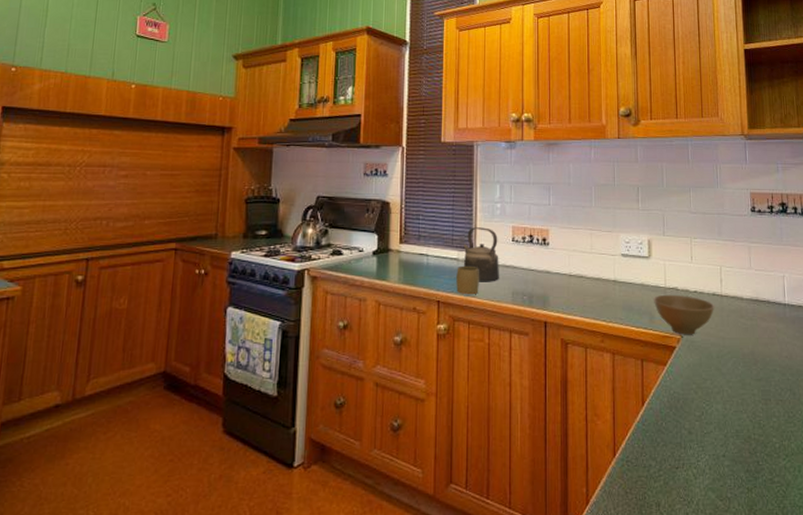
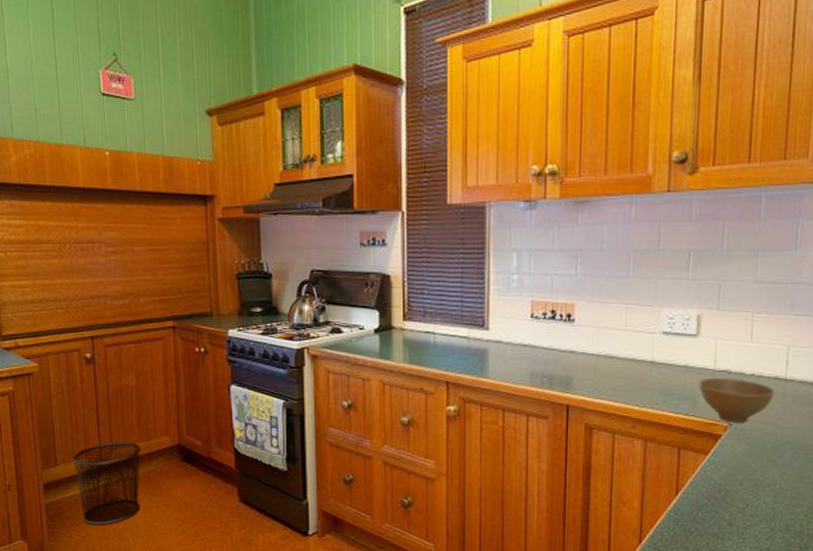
trash can: none [39,371,122,469] -> present [72,442,141,525]
mug: present [456,265,480,295] -> none [467,344,494,376]
kettle: present [463,227,499,282] -> none [474,302,515,362]

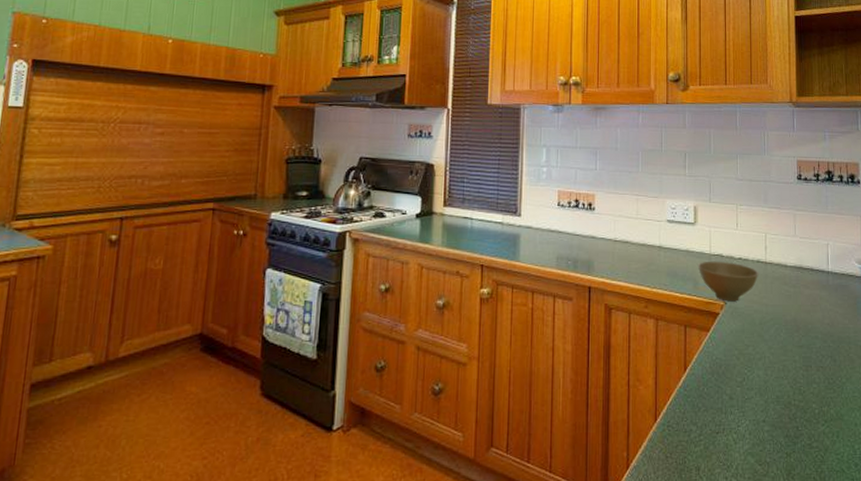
trash can: present [72,442,141,525] -> none [71,332,157,431]

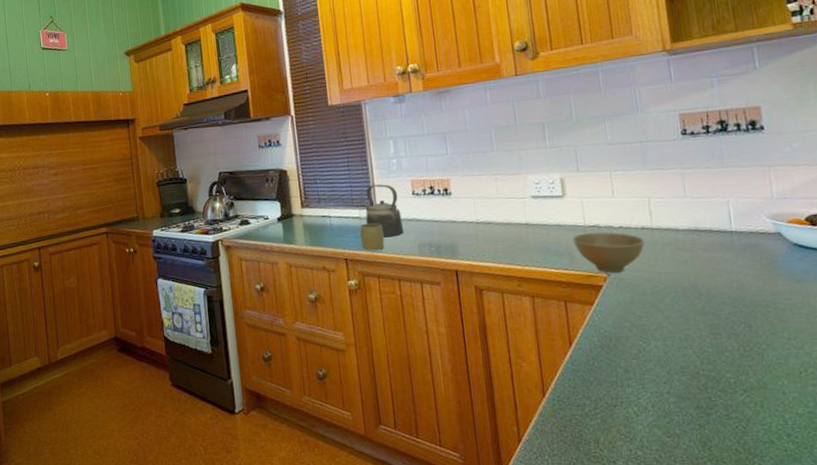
mug: none [500,229,525,260] -> present [360,223,385,251]
kettle: none [507,191,544,247] -> present [363,184,404,238]

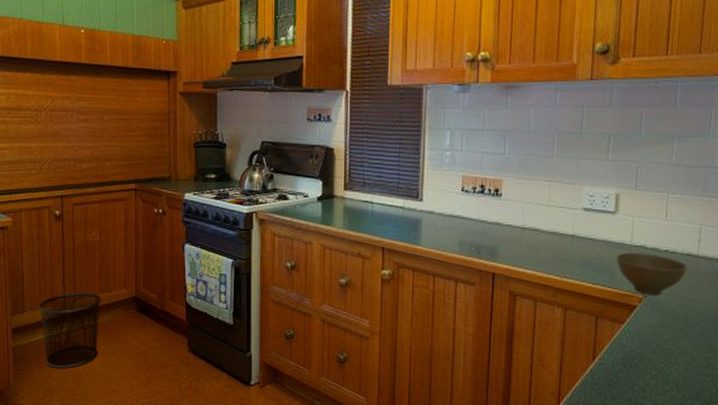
trash can: none [24,338,85,419] -> present [38,292,101,369]
mug: present [360,223,385,251] -> none [401,214,426,244]
kettle: present [363,184,404,238] -> none [409,176,447,232]

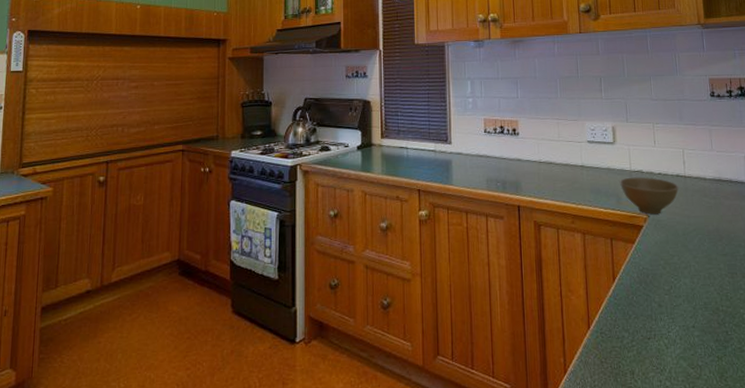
trash can: present [38,292,101,369] -> none [73,260,142,347]

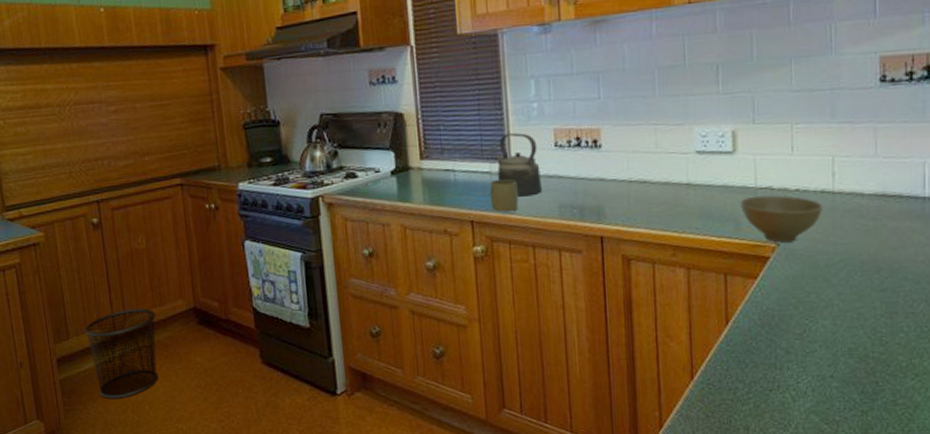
trash can: none [73,260,142,347] -> present [84,308,159,399]
mug: none [434,156,457,184] -> present [490,179,519,213]
kettle: none [439,121,474,171] -> present [495,133,542,197]

